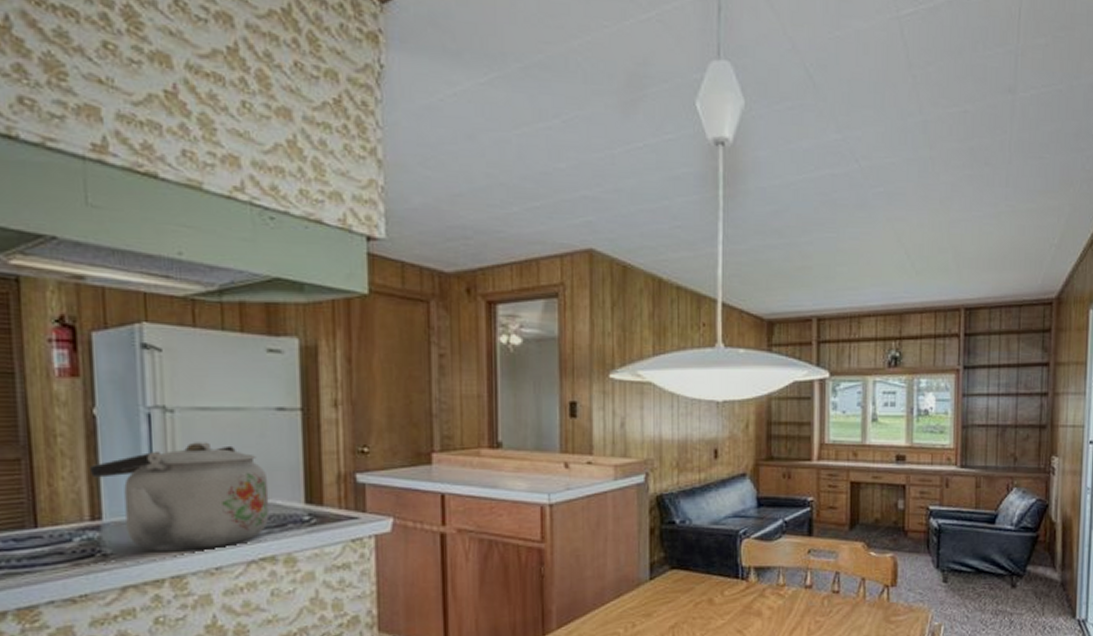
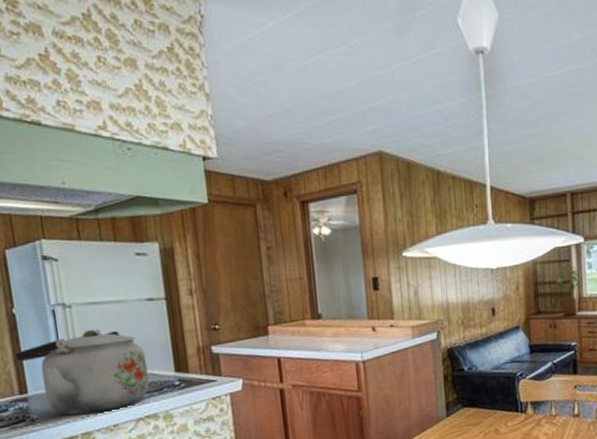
house plant: none [792,409,824,465] -> present [555,269,581,316]

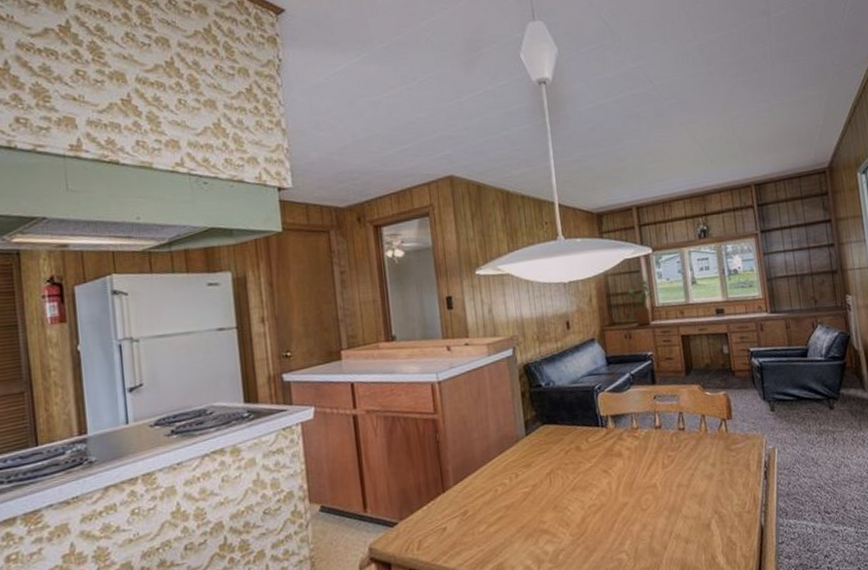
kettle: present [15,329,150,416] -> none [77,362,217,456]

